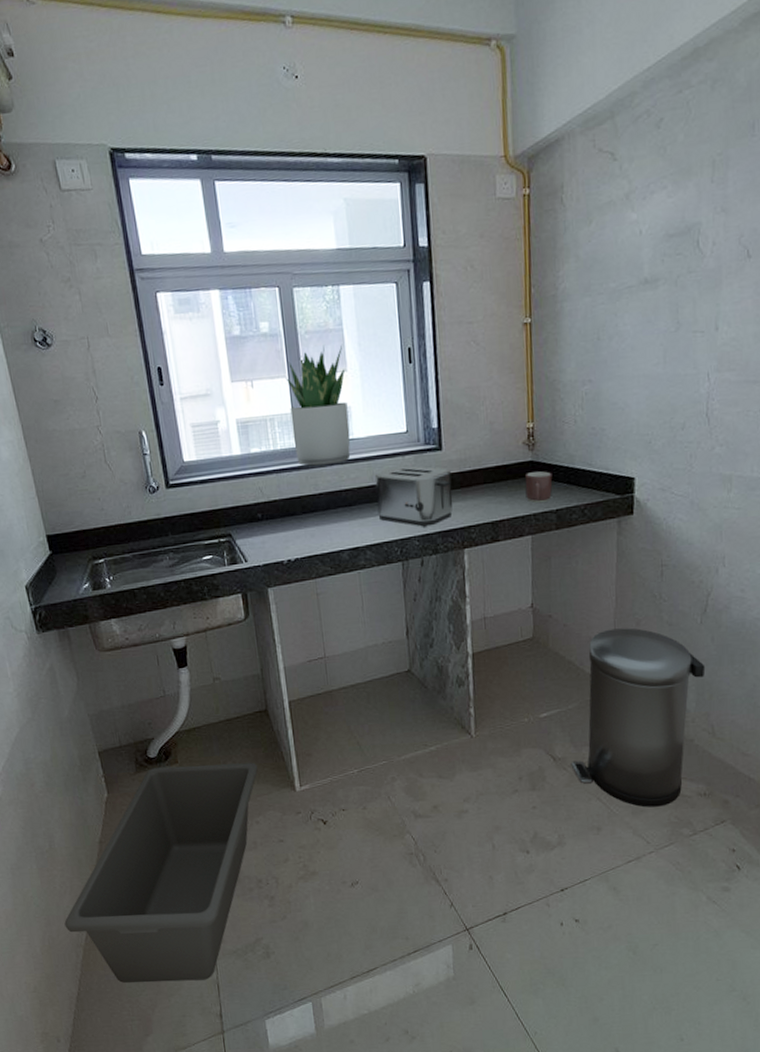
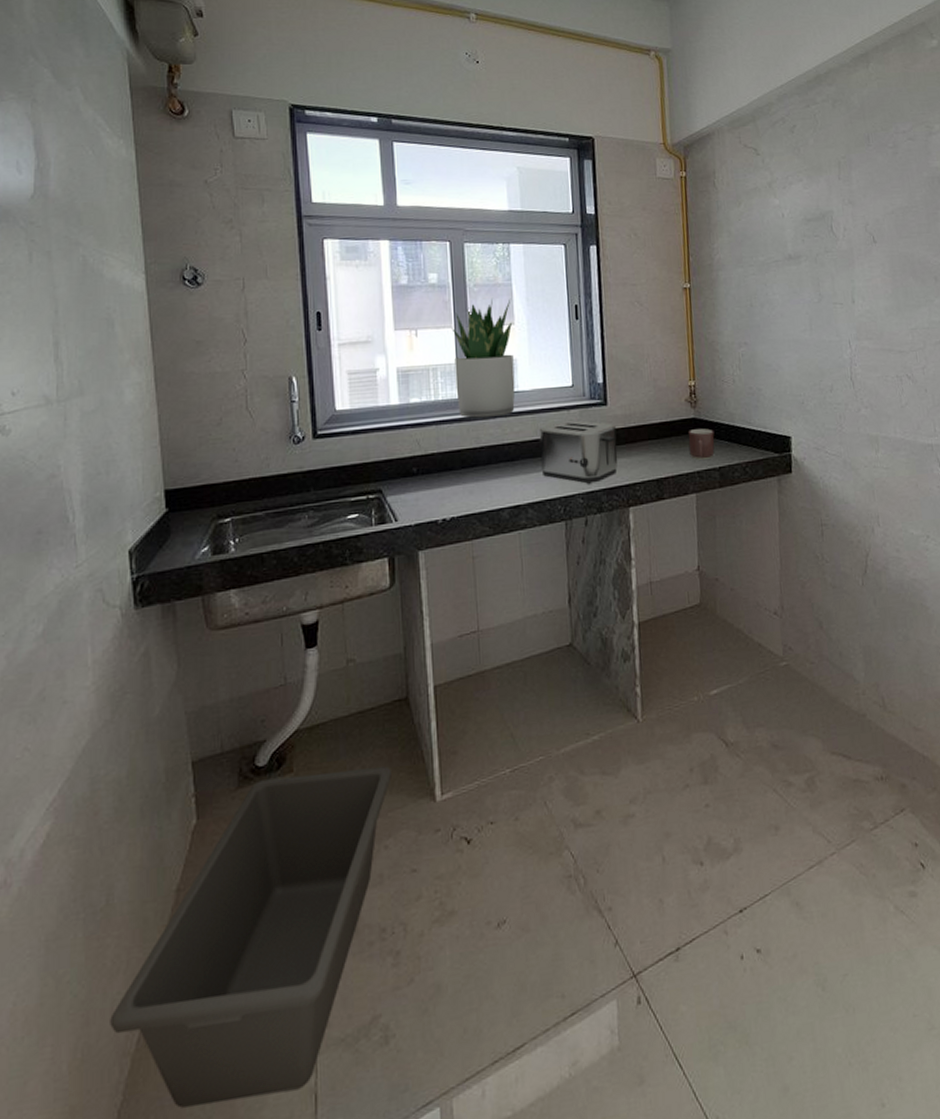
pedal bin: present [571,628,706,807] -> none [744,591,871,798]

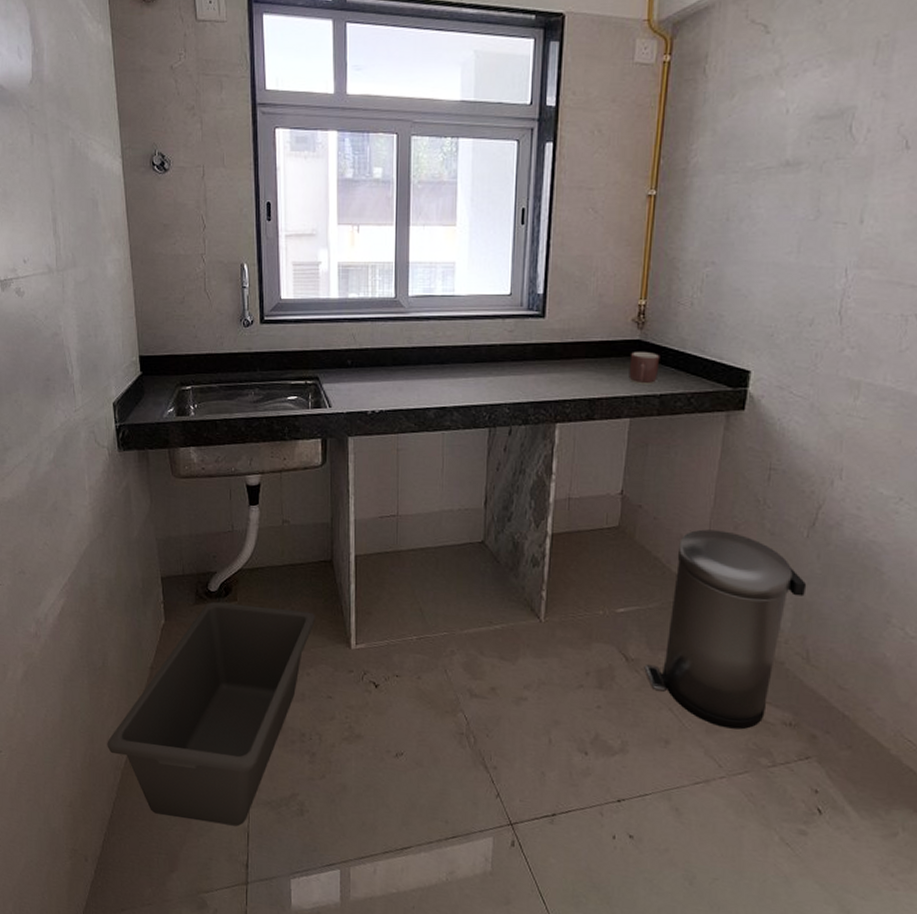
planter: present [451,298,516,418] -> none [392,196,455,319]
toaster: present [539,419,618,484] -> none [470,329,552,395]
pedal bin: none [744,591,871,798] -> present [644,529,807,730]

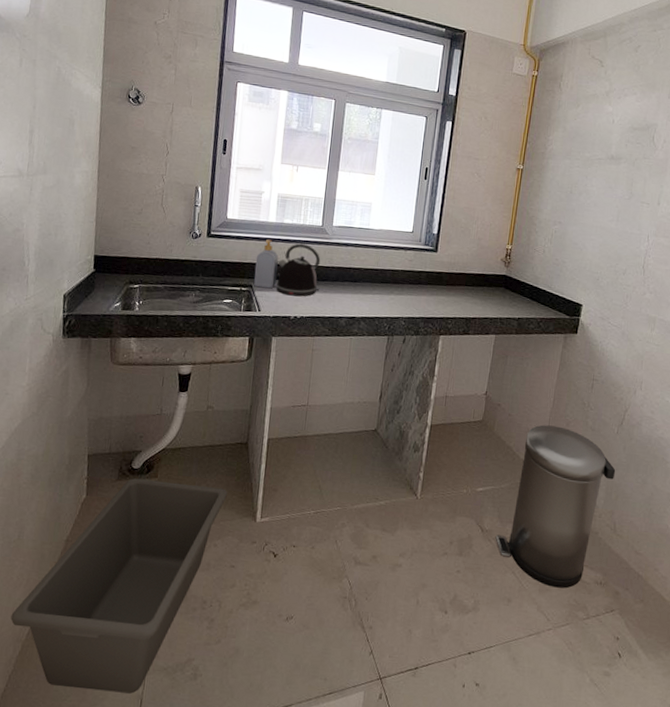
soap bottle: none [319,319,347,380] -> present [254,239,279,289]
kettle: none [345,322,400,387] -> present [276,243,321,297]
mug: present [628,352,660,385] -> none [496,284,520,310]

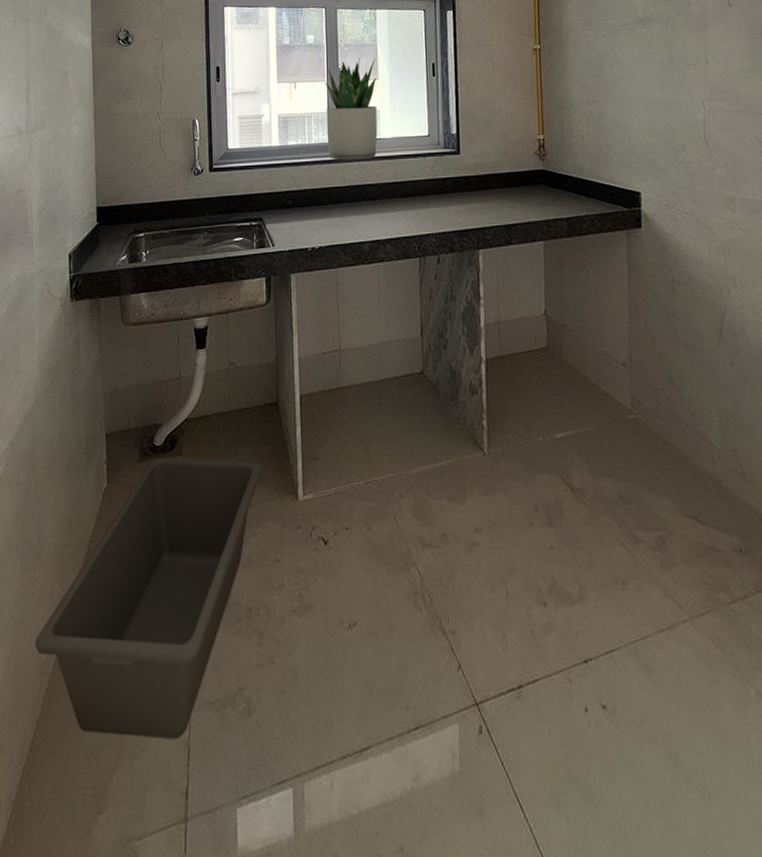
soap bottle: present [254,239,279,289] -> none [263,165,288,220]
kettle: present [276,243,321,297] -> none [286,165,336,225]
planter: none [320,150,376,246] -> present [324,56,378,161]
pedal bin: present [495,424,616,589] -> none [590,345,728,561]

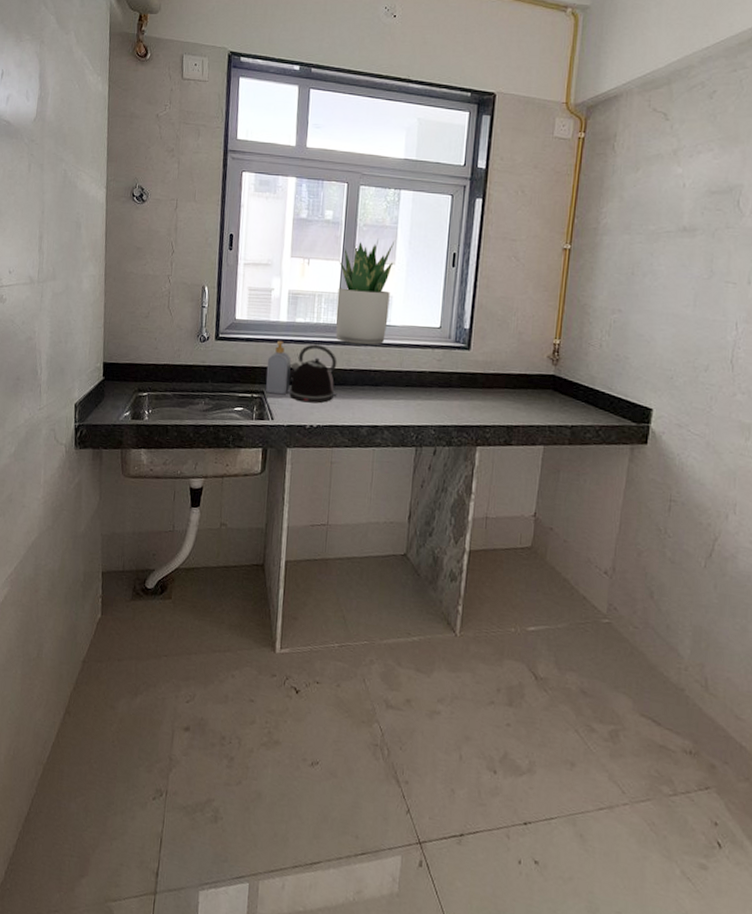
storage bin: present [35,458,262,740] -> none [32,599,244,831]
soap bottle: none [263,165,288,220] -> present [266,340,291,395]
kettle: none [286,165,336,225] -> present [289,344,337,403]

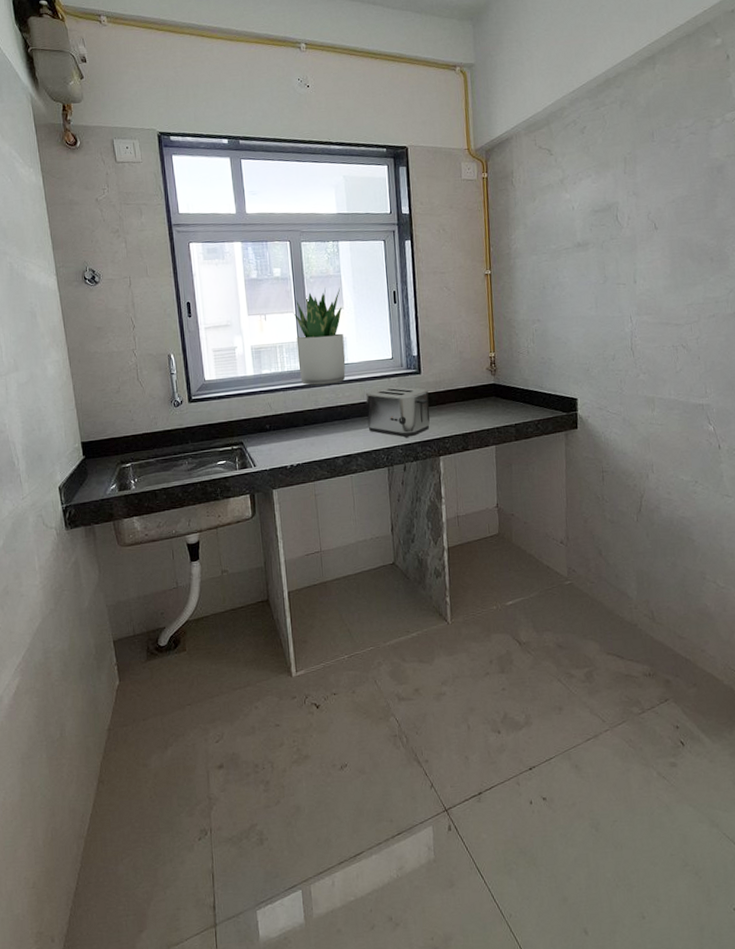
soap bottle: present [266,340,291,395] -> none [241,393,267,443]
kettle: present [289,344,337,403] -> none [263,391,311,446]
toaster: none [400,357,475,419] -> present [365,386,430,438]

